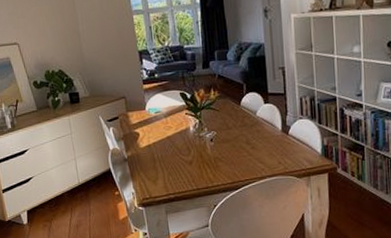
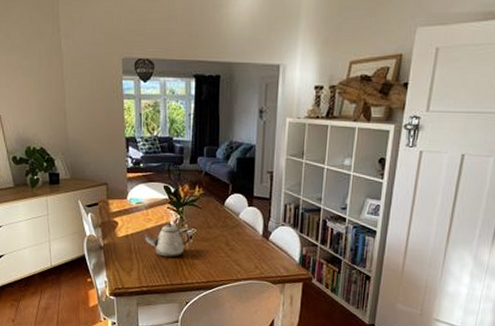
teapot: none [165,128,211,162] -> present [143,222,190,257]

